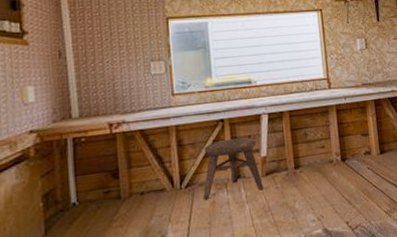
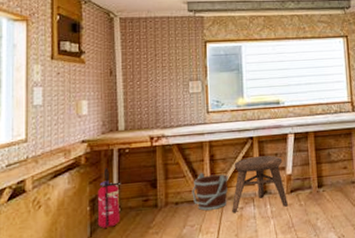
fire extinguisher: none [50,159,79,225] -> present [97,167,121,228]
bucket: none [158,159,199,200] -> present [192,173,229,211]

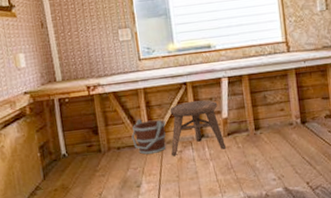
fire extinguisher: present [97,167,121,228] -> none [44,117,69,172]

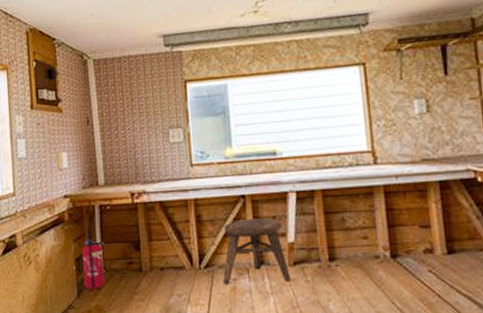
fire extinguisher: none [44,117,69,172] -> present [81,225,106,290]
bucket: present [131,119,166,155] -> none [177,236,219,279]

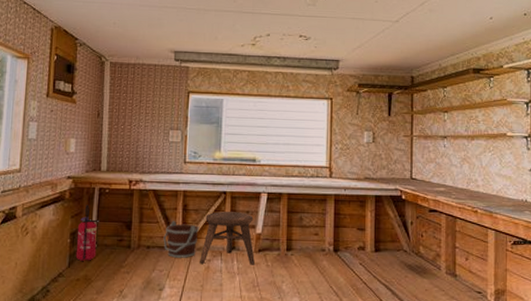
bucket: none [177,236,219,279] -> present [163,221,200,258]

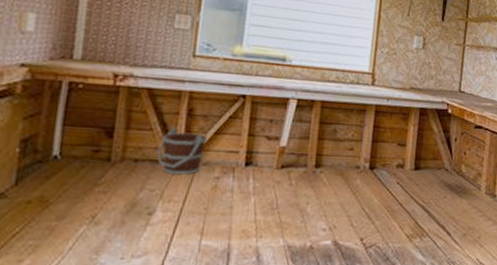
fire extinguisher: present [75,204,100,261] -> none [27,102,67,177]
stool: present [200,211,255,265] -> none [205,119,278,184]

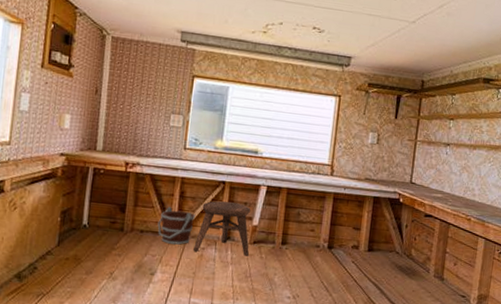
stool: none [205,119,278,184] -> present [193,201,251,256]

